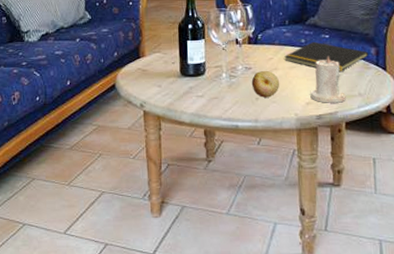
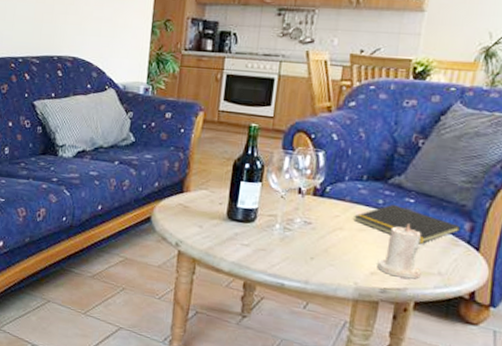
fruit: present [251,70,280,98] -> none [308,228,343,259]

